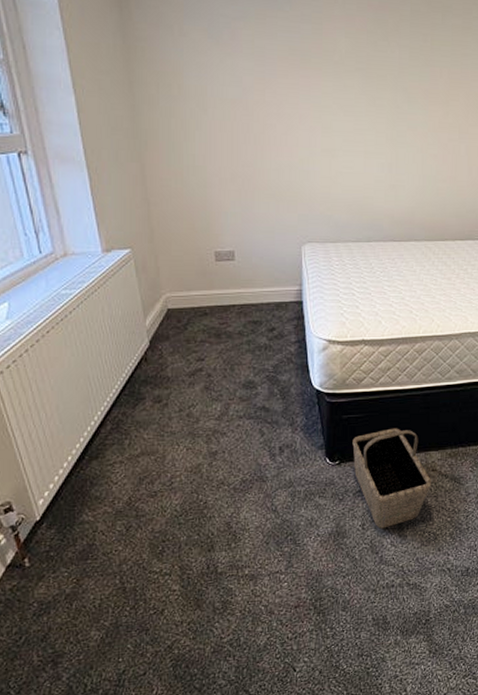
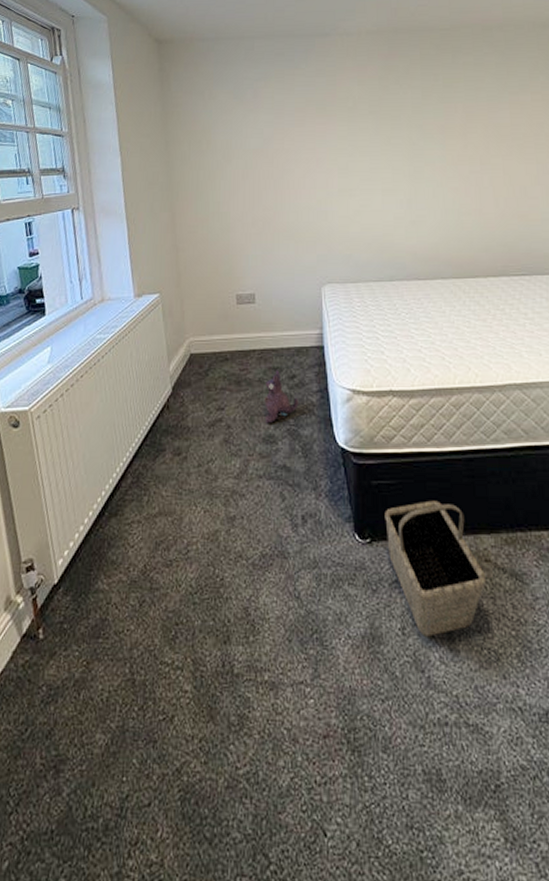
plush toy: none [244,323,278,372] -> present [264,370,299,424]

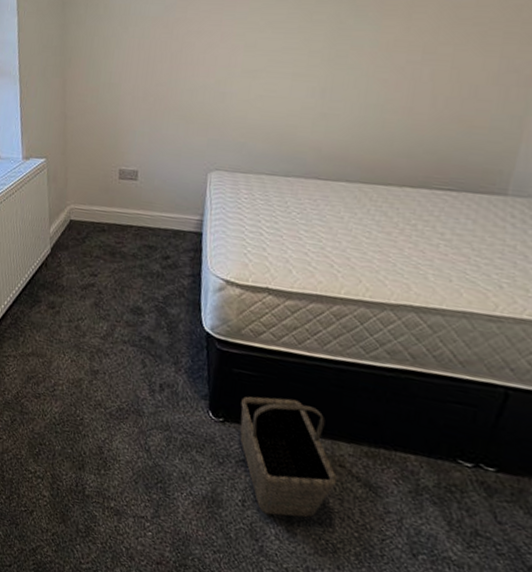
plush toy: present [264,370,299,424] -> none [135,248,170,297]

